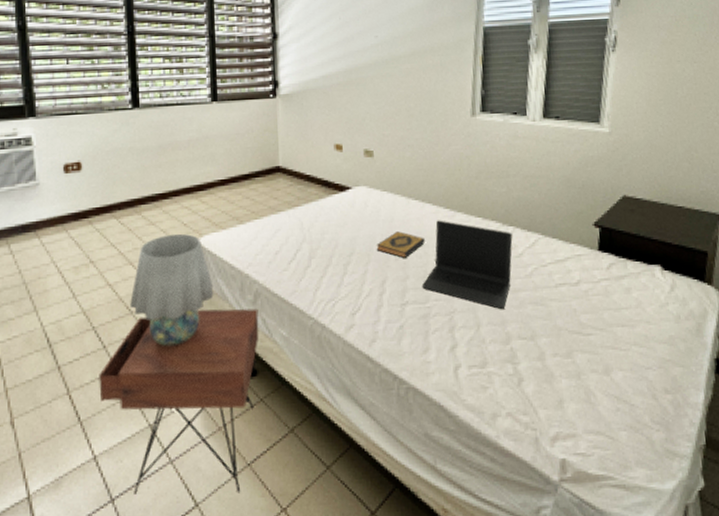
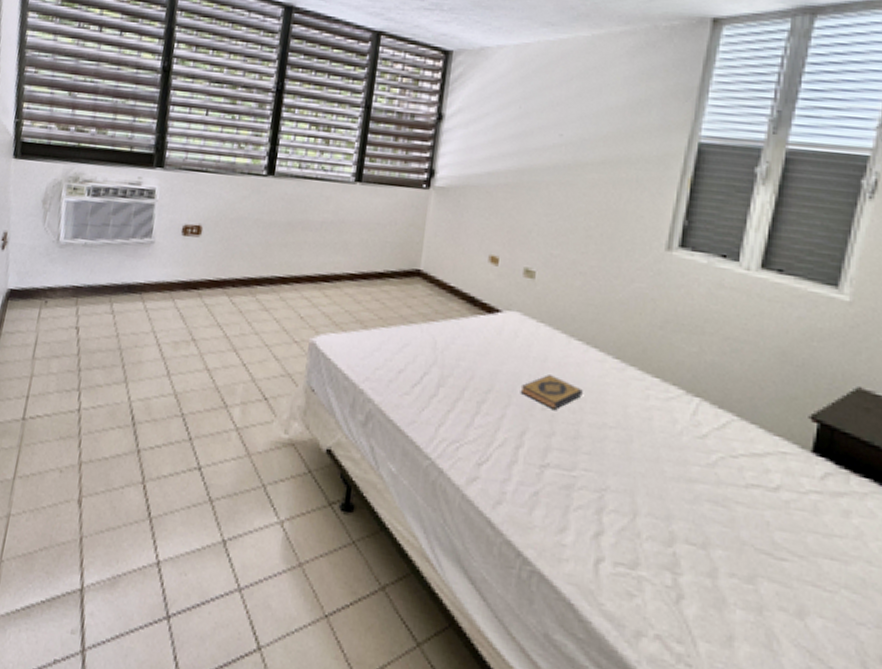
nightstand: present [99,308,259,495] -> none [175,413,368,648]
table lamp: present [130,233,214,346] -> none [226,325,322,455]
laptop: present [422,220,513,310] -> none [569,370,697,502]

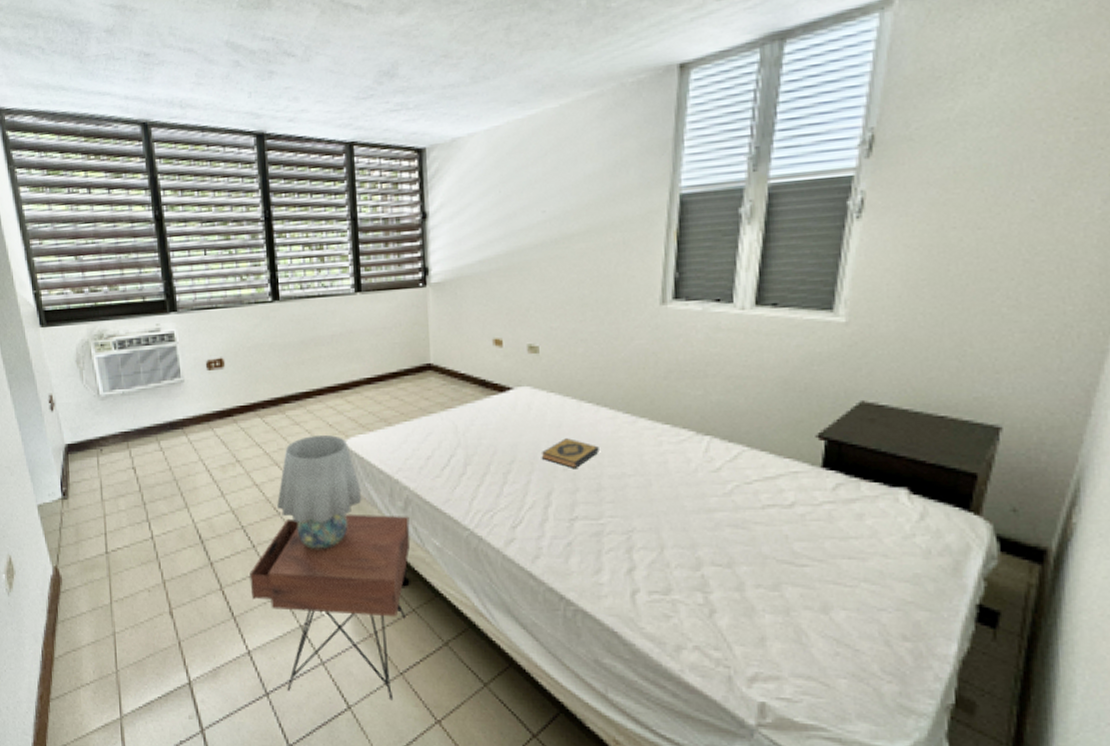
nightstand: none [175,413,368,648] -> present [249,514,411,701]
table lamp: none [226,325,322,455] -> present [277,434,362,549]

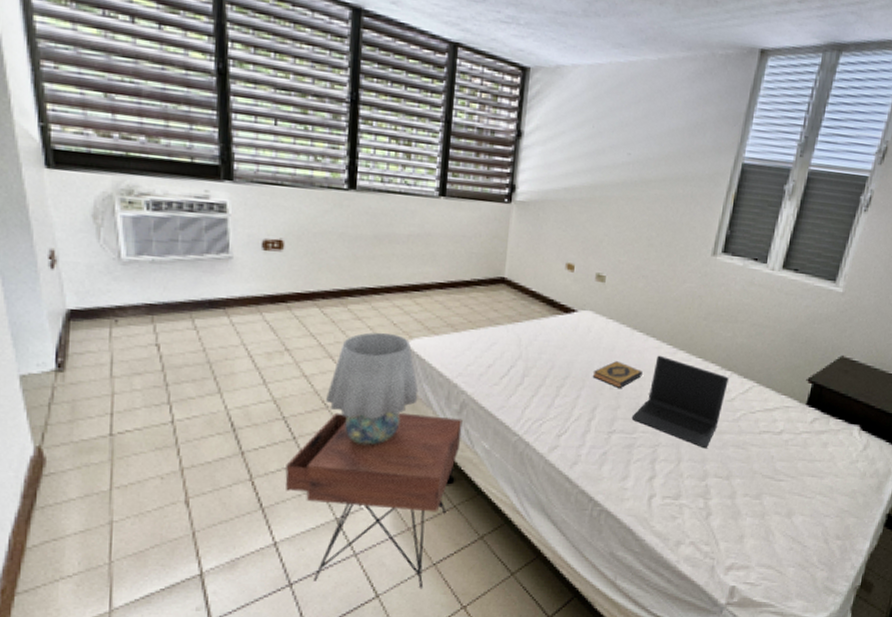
laptop: none [594,426,709,532] -> present [631,355,729,449]

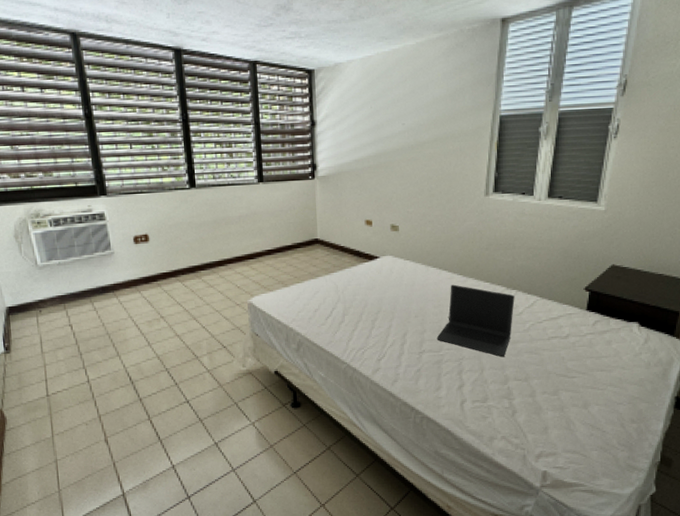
nightstand: present [285,412,463,589] -> none [173,355,302,493]
table lamp: present [326,332,419,445] -> none [195,294,264,384]
hardback book: present [592,361,643,388] -> none [399,294,441,315]

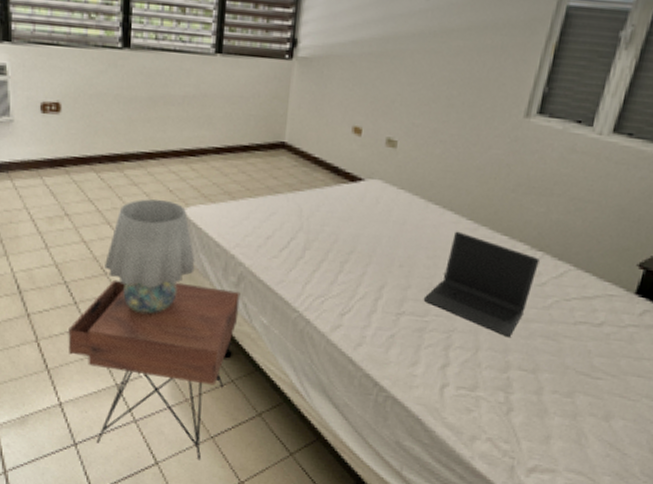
nightstand: none [173,355,302,493] -> present [68,279,240,461]
table lamp: none [195,294,264,384] -> present [105,198,195,314]

